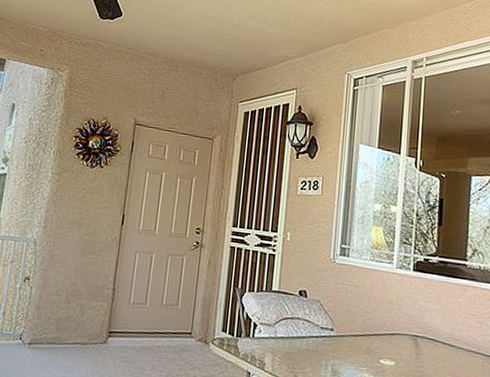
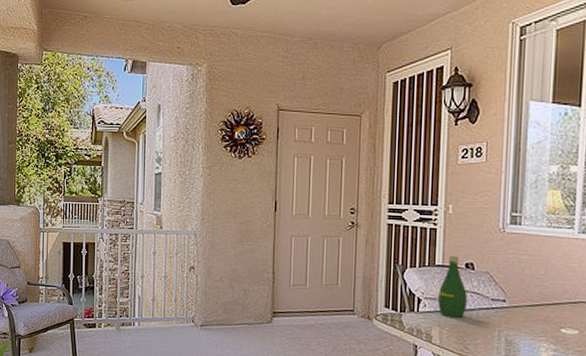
bottle: none [272,282,300,345] -> present [438,255,467,318]

